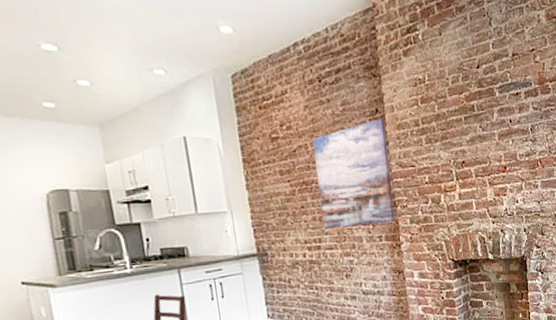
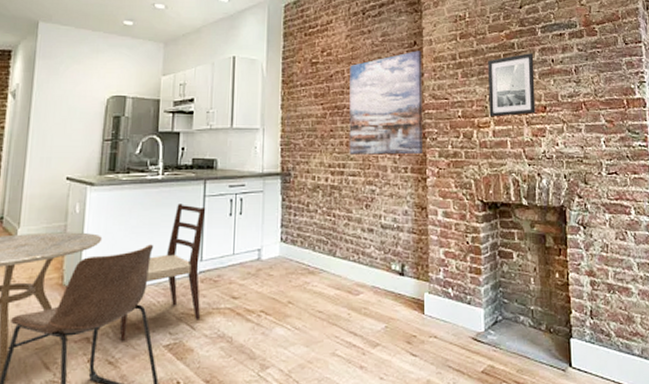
wall art: none [450,114,497,181] -> present [488,53,536,117]

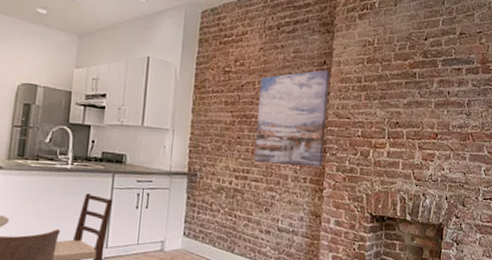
wall art: present [488,53,536,117] -> none [386,83,433,140]

